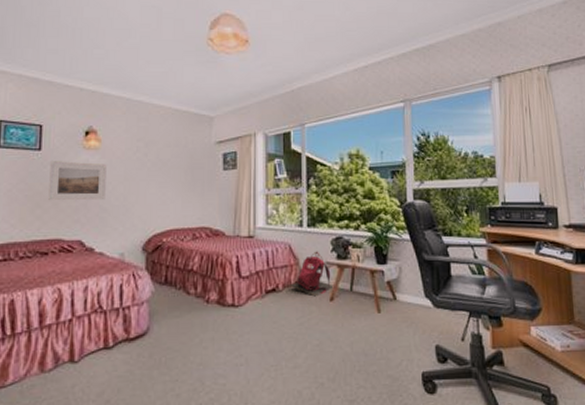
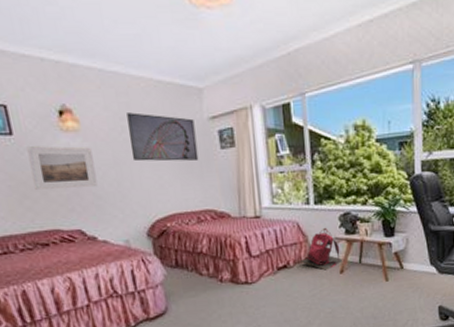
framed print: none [141,135,202,180] -> present [127,112,199,162]

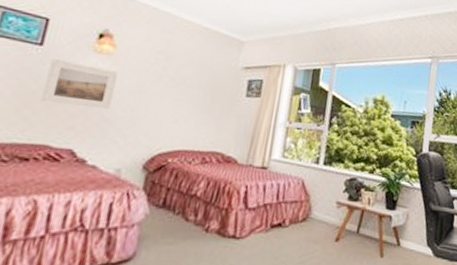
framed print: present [127,112,199,162] -> none [156,48,228,103]
backpack: present [299,227,345,270] -> none [296,189,343,236]

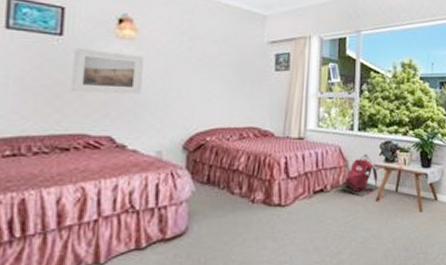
backpack: none [296,189,343,236] -> present [337,154,382,197]

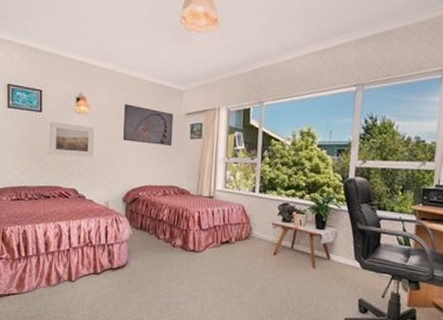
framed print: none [184,28,254,79] -> present [122,104,173,146]
backpack: present [337,154,382,197] -> none [240,213,279,251]

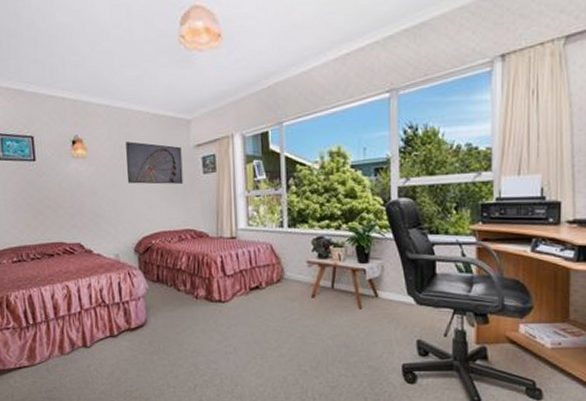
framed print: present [49,122,94,158] -> none [45,170,97,207]

